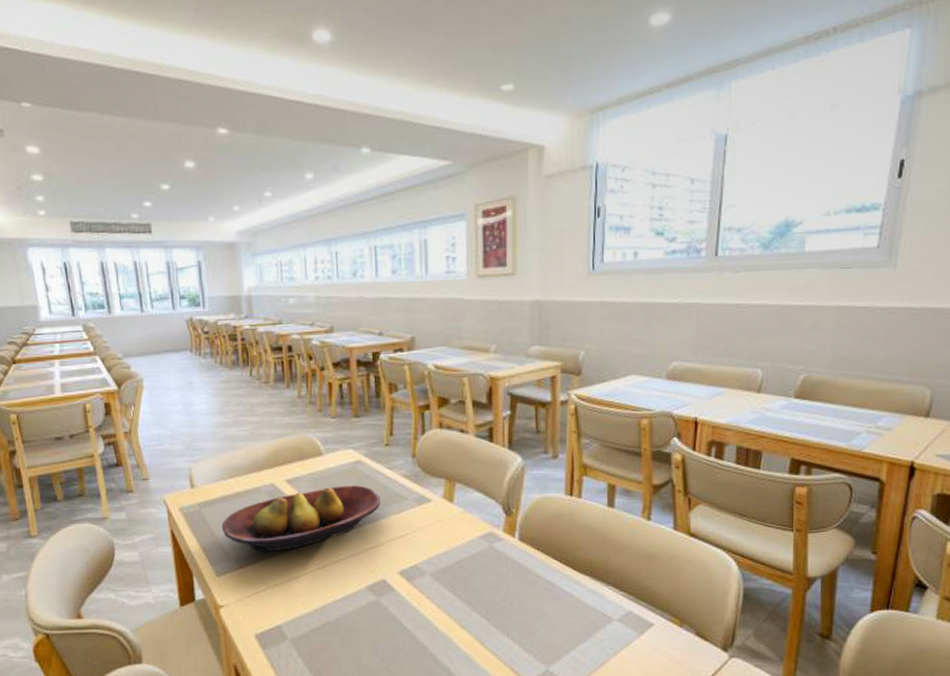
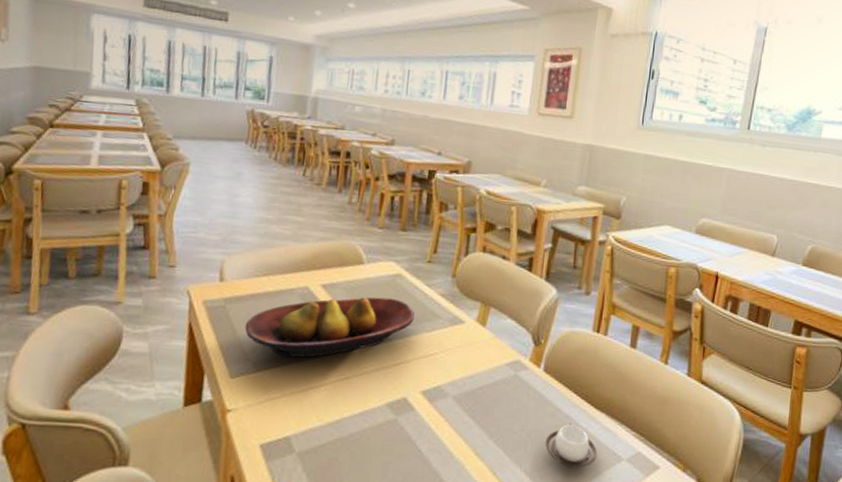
cup: none [530,588,586,631] -> present [545,422,598,467]

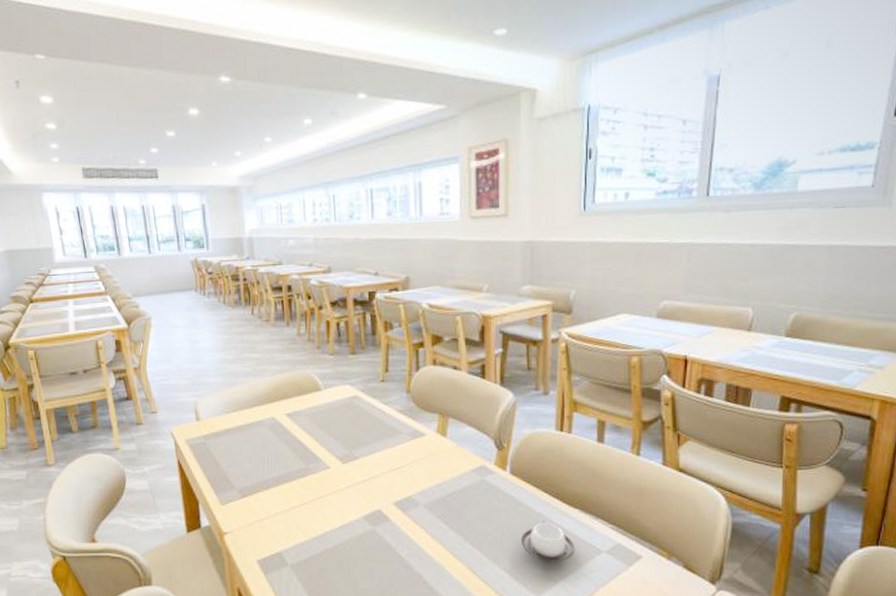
fruit bowl: present [245,297,415,358] -> none [225,419,376,483]

